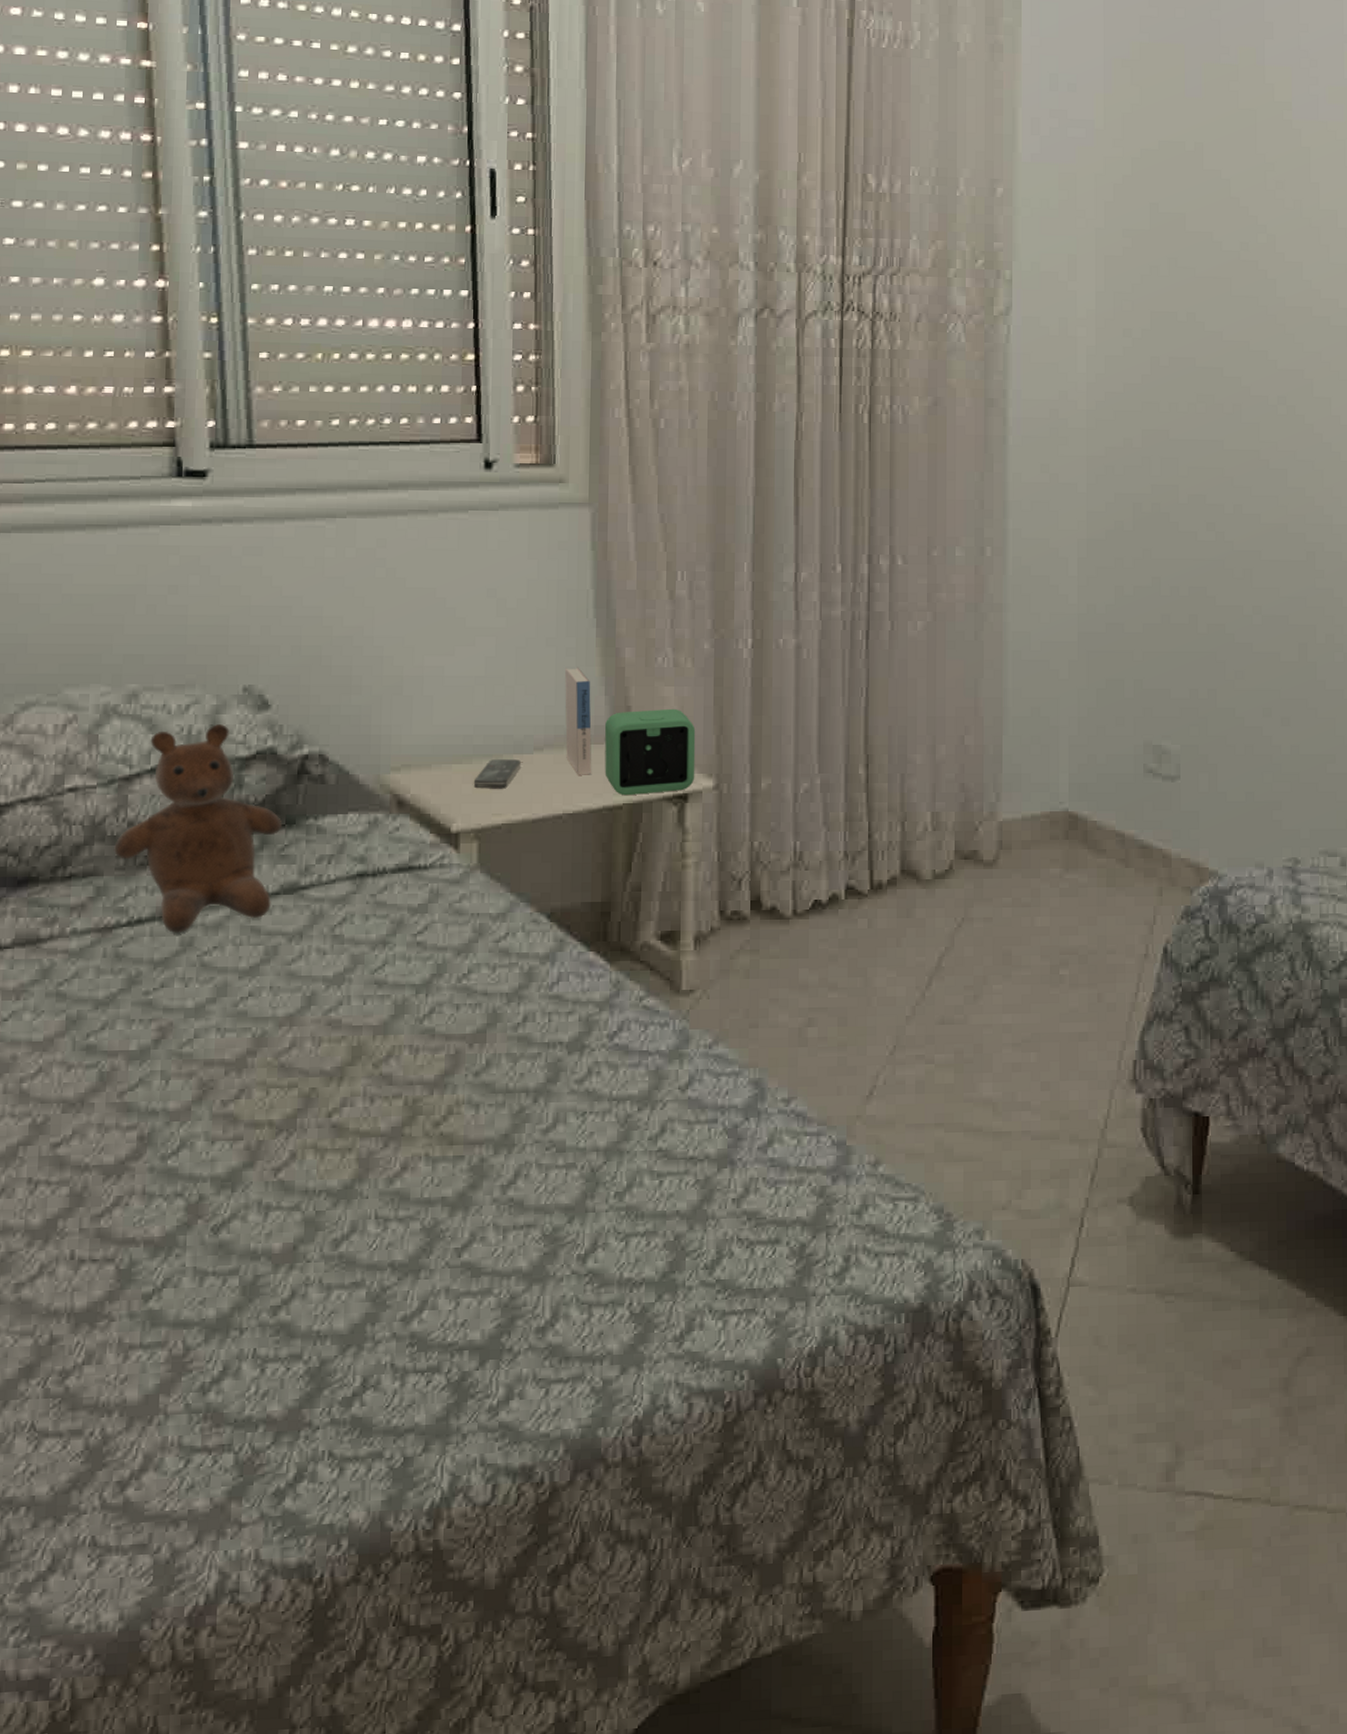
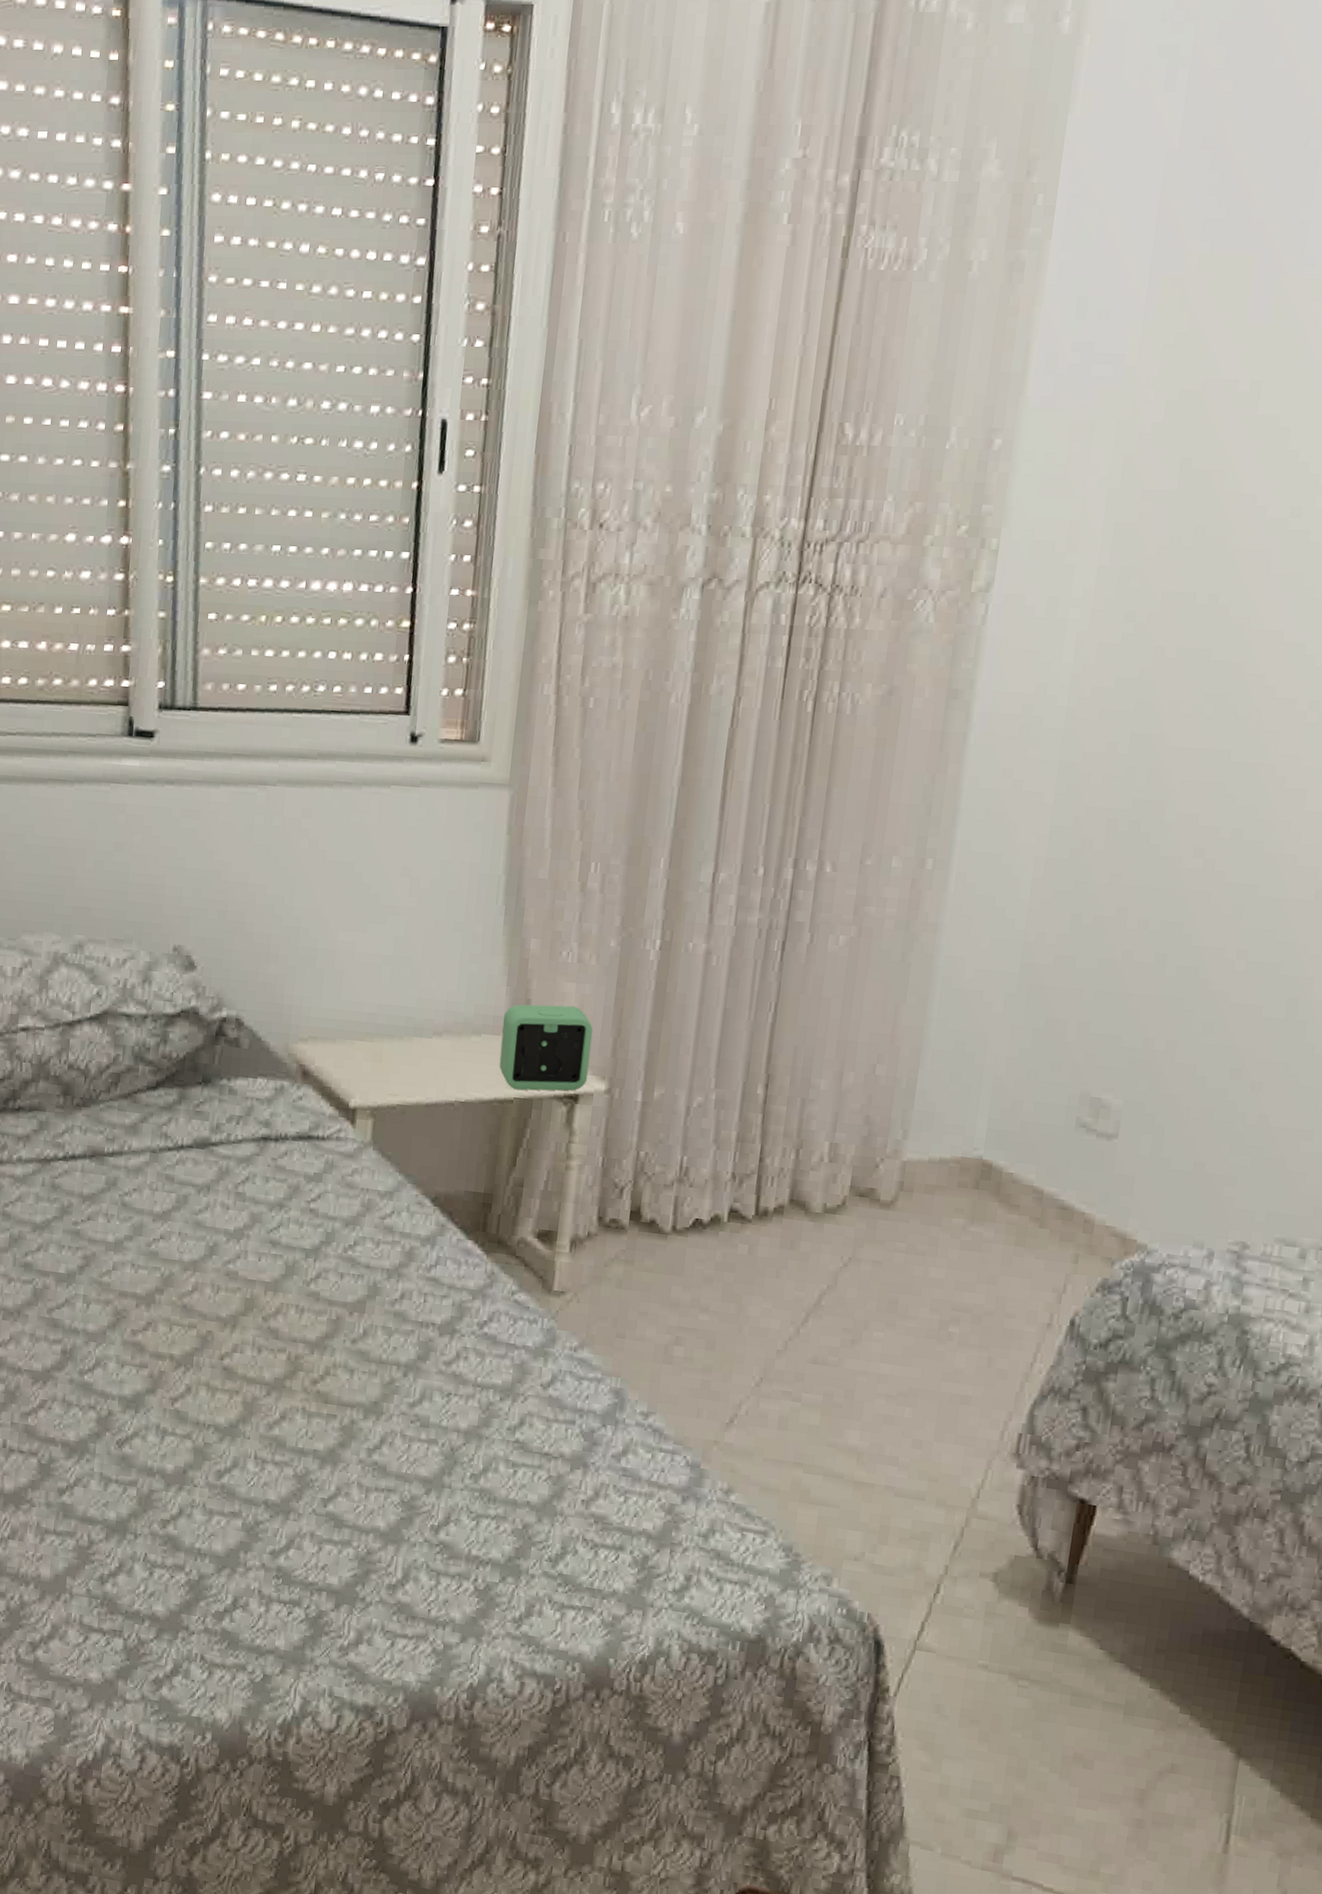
teddy bear: present [114,724,283,933] -> none [56,980,200,1172]
mobile phone: present [473,758,522,788] -> none [373,1039,421,1069]
book: present [565,667,592,775] -> none [463,954,493,1065]

